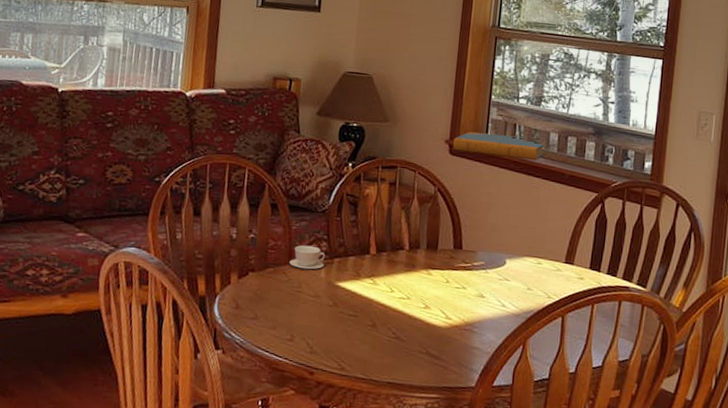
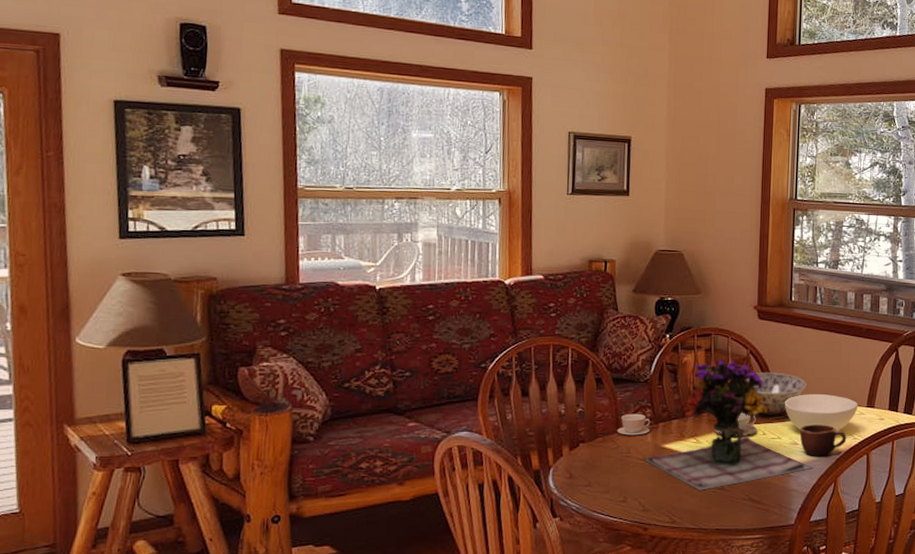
flower arrangement: none [314,193,500,338] -> present [643,358,813,491]
teacup: none [393,255,441,282] -> present [714,412,758,435]
bowl: none [430,213,499,263] -> present [745,372,807,416]
book: present [453,131,550,161] -> none [761,296,848,319]
bowl: none [472,242,556,287] -> present [784,394,859,430]
mug: none [487,276,540,315] -> present [799,425,847,457]

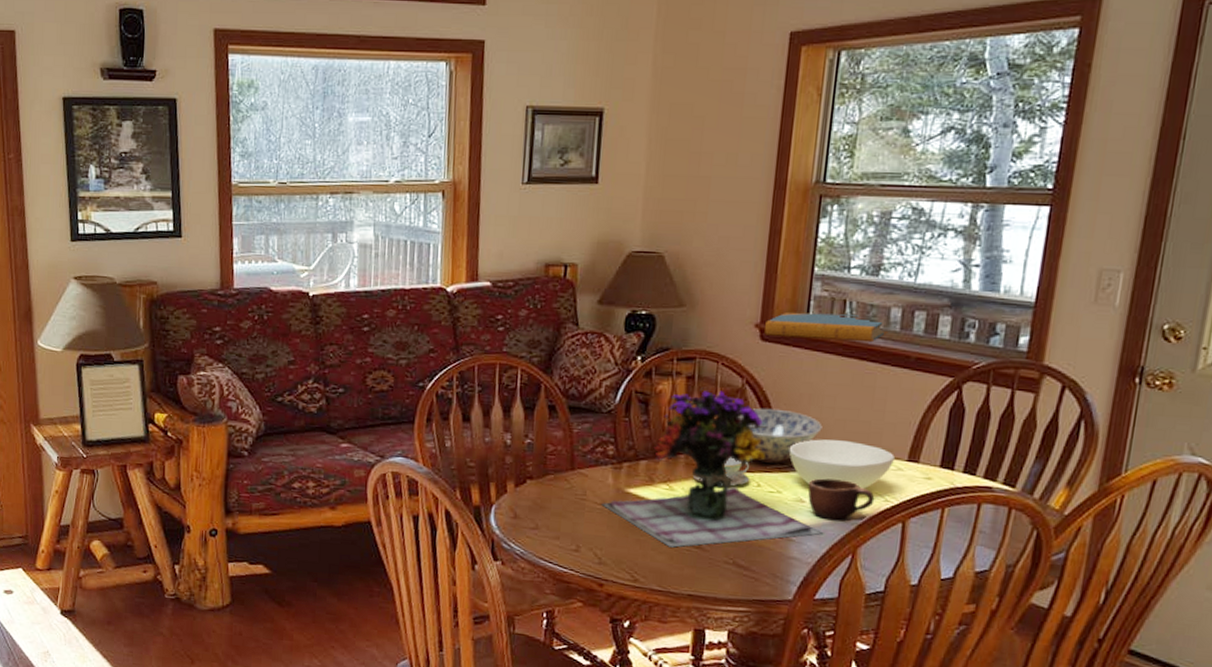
teacup: present [617,413,651,436] -> none [571,449,613,476]
book: none [761,296,848,319] -> present [764,311,891,343]

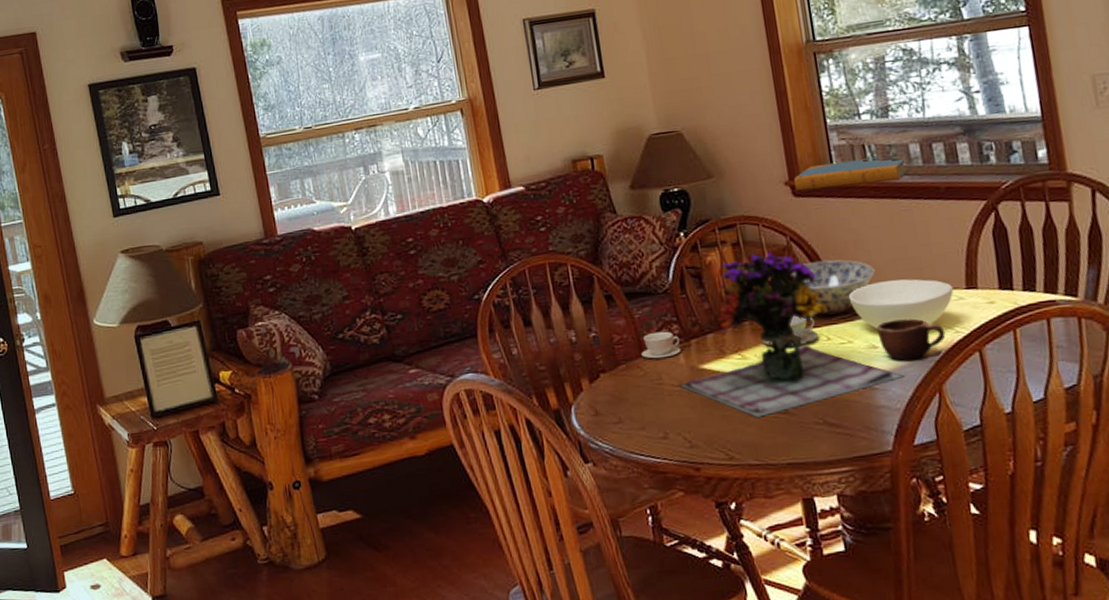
teacup: none [571,449,613,476] -> present [641,331,681,359]

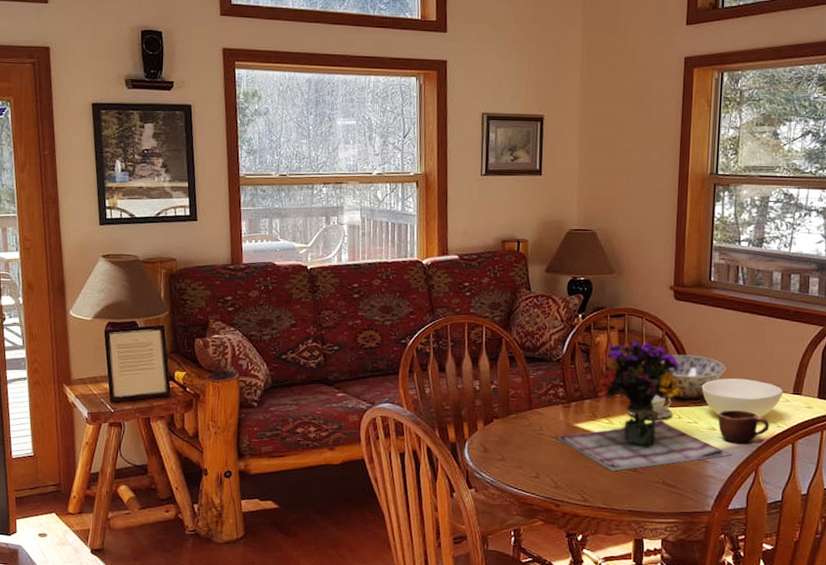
teacup: present [641,331,681,359] -> none [530,392,563,414]
book: present [794,157,914,191] -> none [678,276,774,300]

